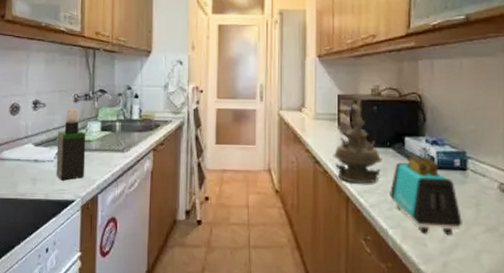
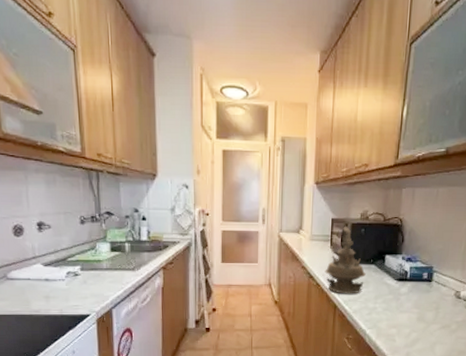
spray bottle: present [56,109,86,181] -> none [66,230,98,298]
toaster: present [390,156,462,235] -> none [370,271,424,332]

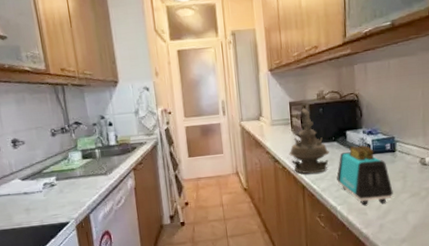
toaster: none [370,271,424,332] -> present [337,145,393,205]

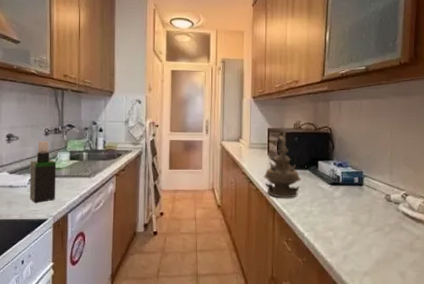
spray bottle: none [41,142,75,207] -> present [29,141,57,203]
toaster: present [337,145,393,205] -> none [306,176,359,234]

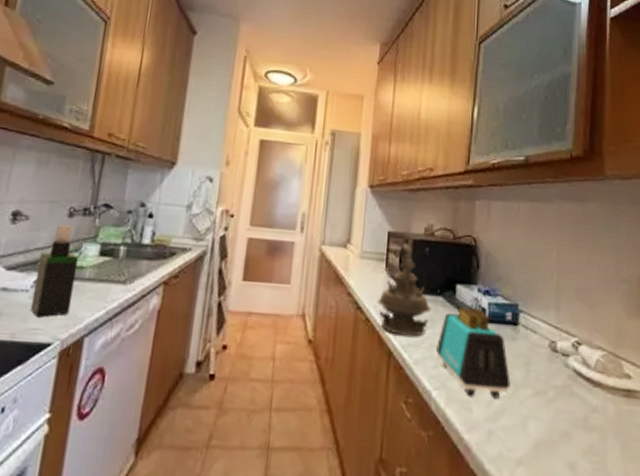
toaster: none [306,176,359,234] -> present [436,307,511,398]

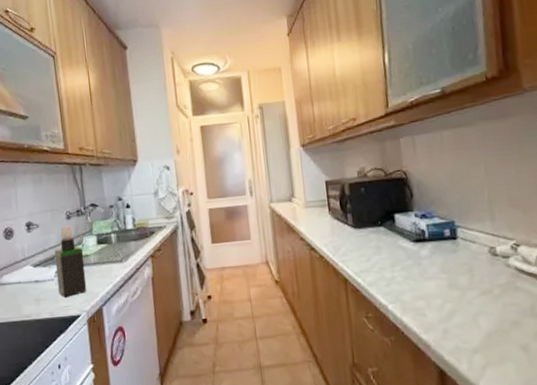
teapot: present [377,242,431,336] -> none [327,187,375,265]
toaster: present [436,307,511,398] -> none [385,231,458,304]

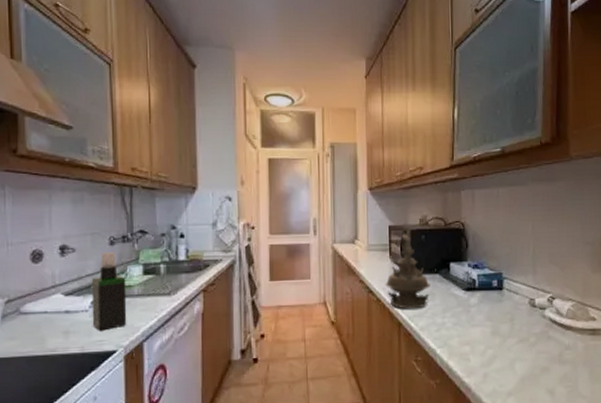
teapot: none [327,187,375,265] -> present [385,233,430,309]

